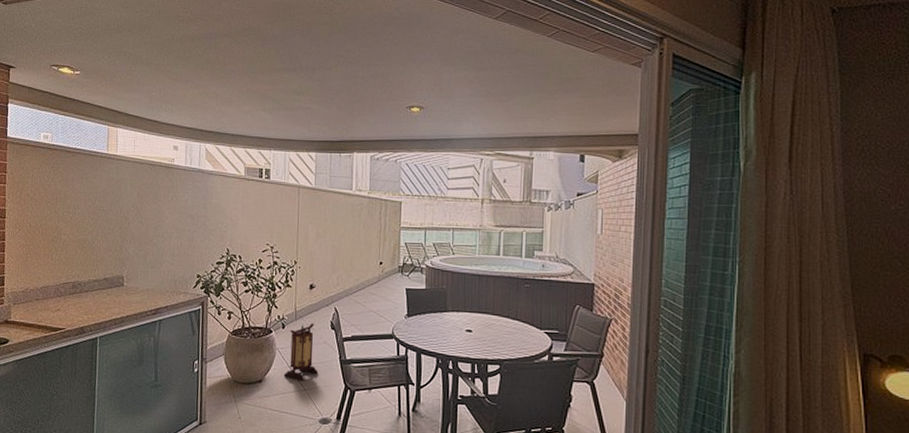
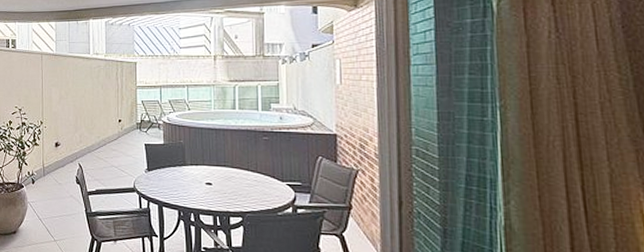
lantern: present [284,323,318,381] -> none [36,178,67,232]

